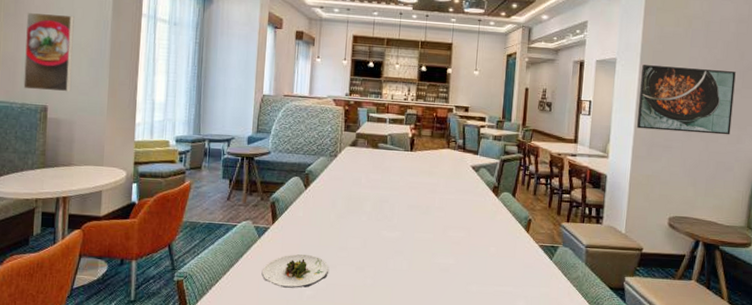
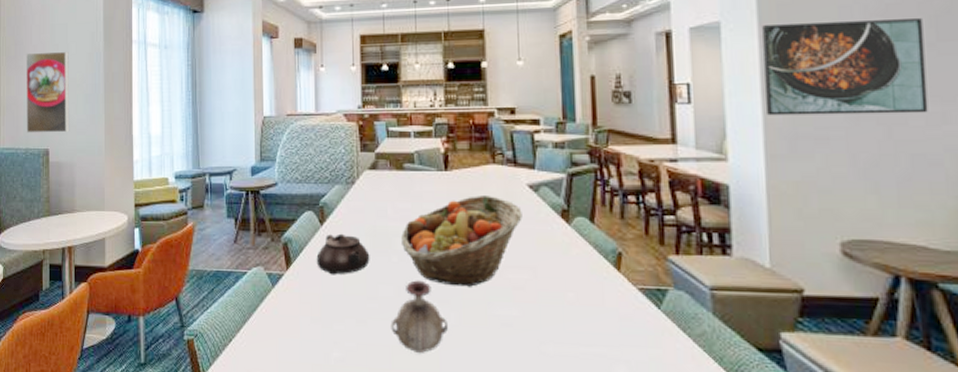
salad plate: present [261,254,329,288] -> none [279,305,359,349]
teapot: none [298,196,344,230] -> present [316,233,370,275]
vase: none [355,235,400,291] -> present [390,280,448,353]
fruit basket: none [370,172,465,242] -> present [401,196,522,287]

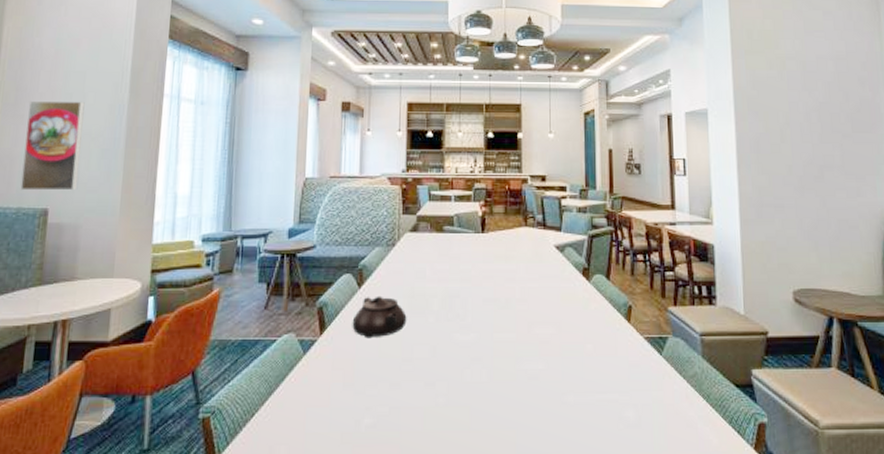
vase: present [390,280,448,353] -> none [424,339,479,412]
fruit basket: present [401,196,522,287] -> none [438,256,549,344]
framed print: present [762,18,928,116] -> none [737,114,848,188]

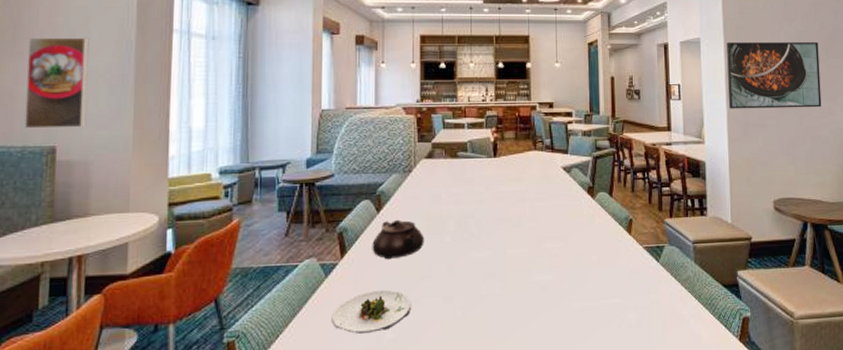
salad plate: none [308,370,392,417] -> present [331,289,412,334]
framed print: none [737,114,848,188] -> present [727,42,822,109]

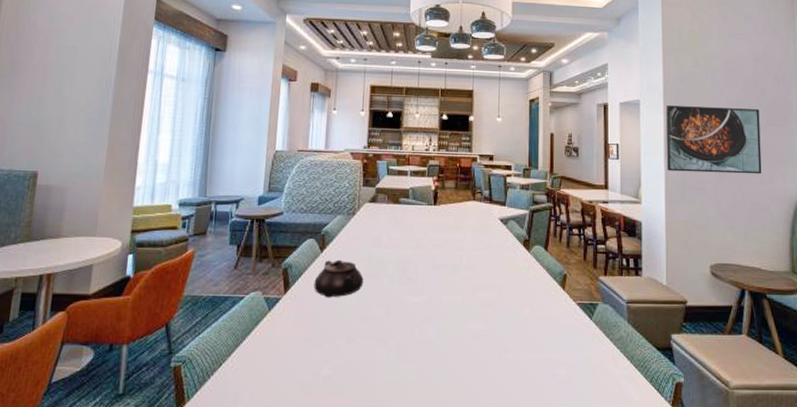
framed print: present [24,37,89,129] -> none [12,72,75,156]
salad plate: present [331,289,412,334] -> none [271,327,348,368]

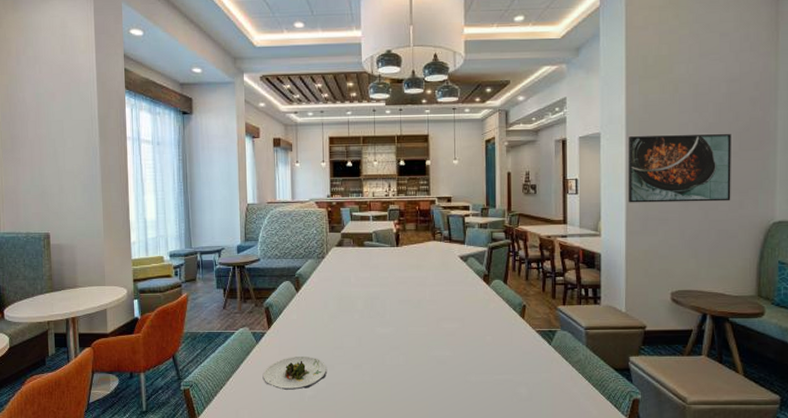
salad plate: none [271,327,348,368] -> present [262,356,328,390]
teapot: present [313,259,364,298] -> none [293,298,337,331]

